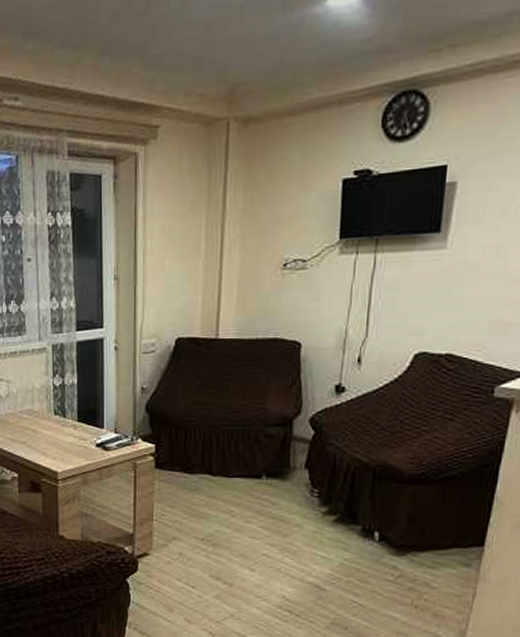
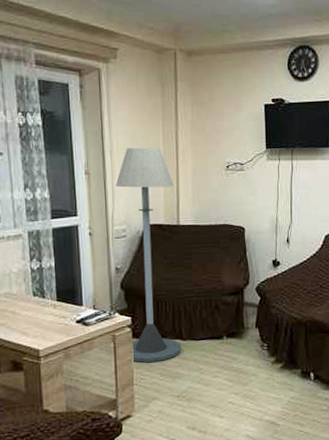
floor lamp: none [147,244,215,497] -> present [115,148,182,362]

